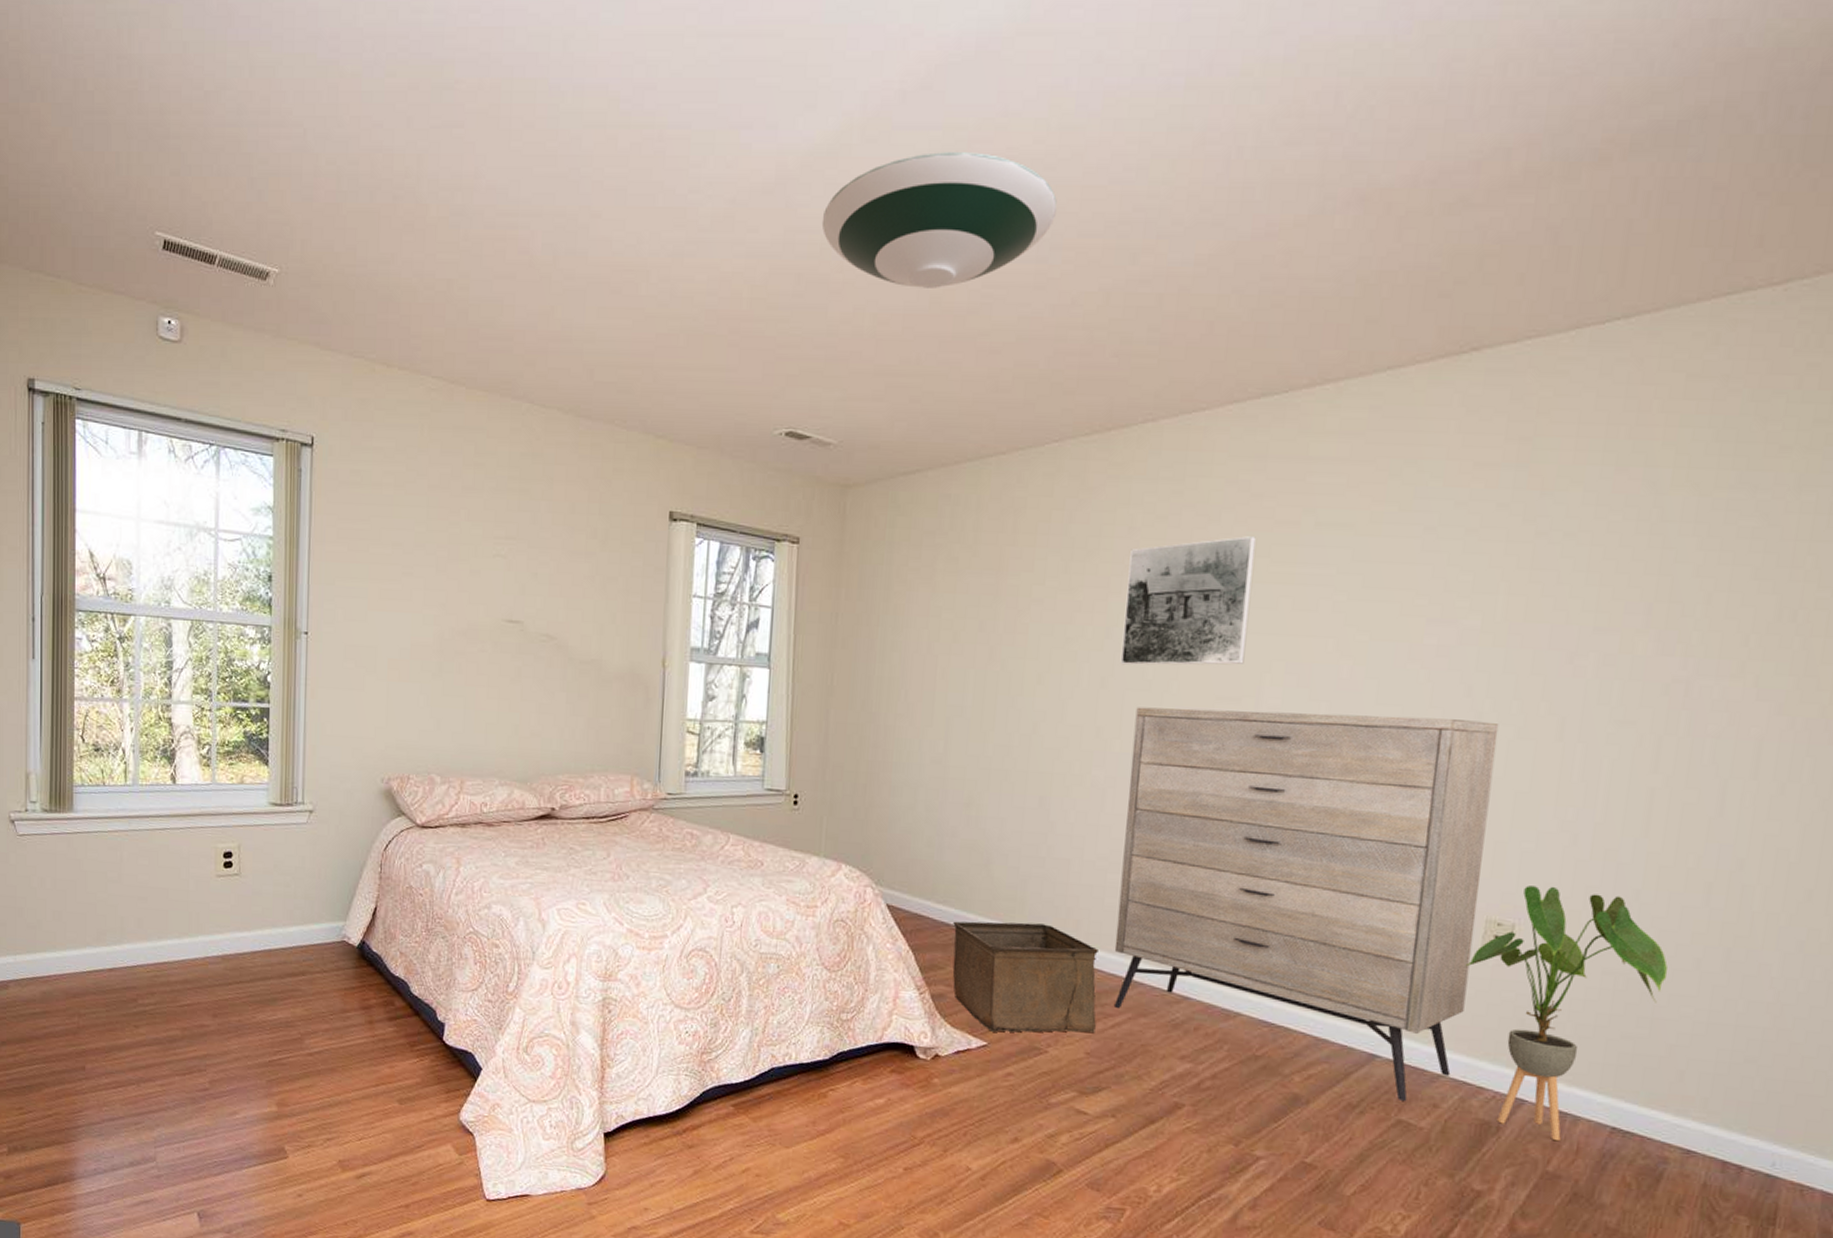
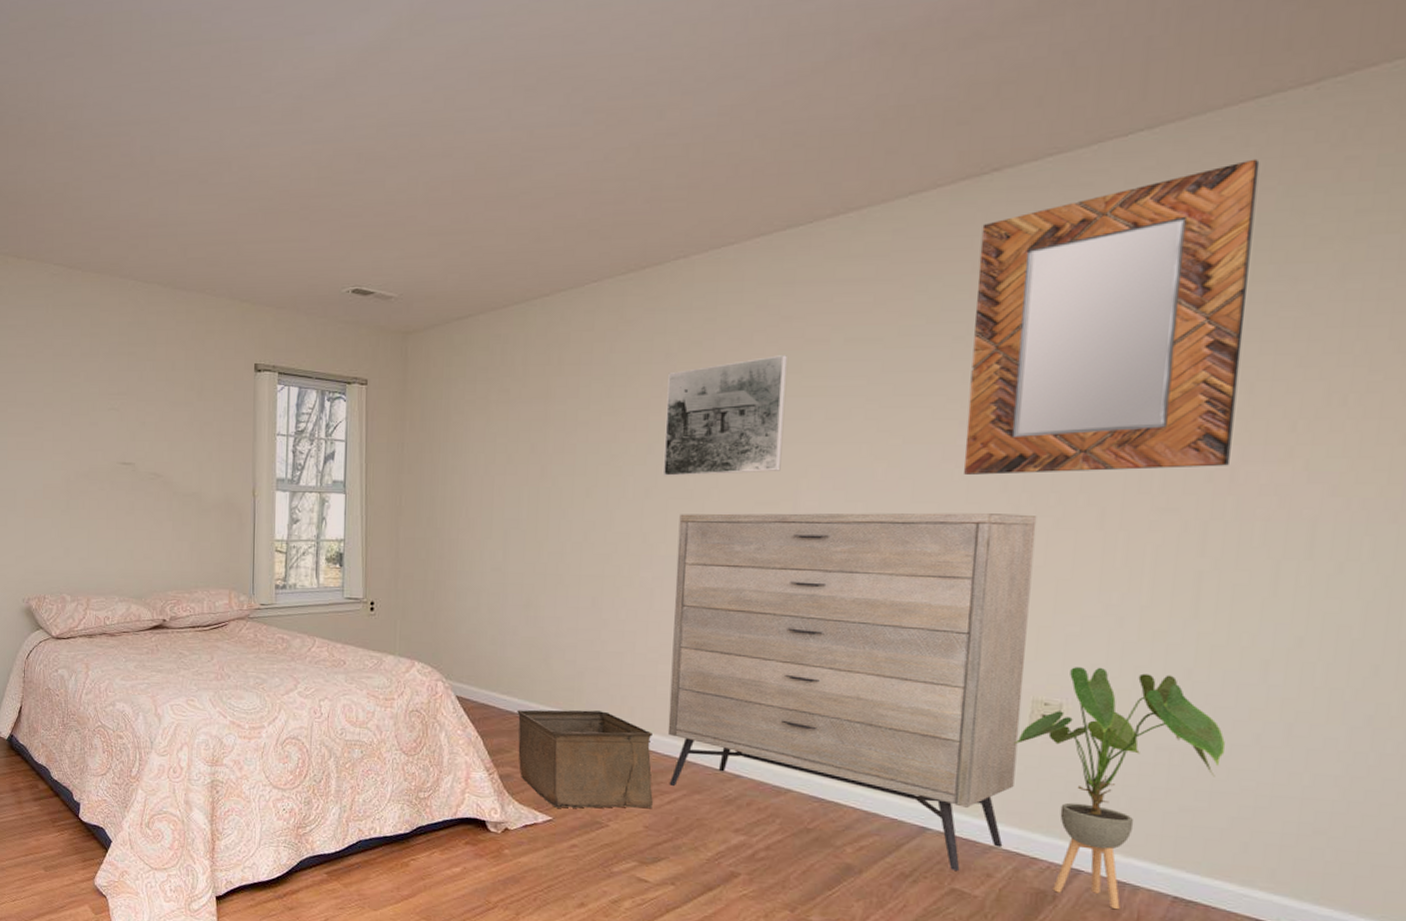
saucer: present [821,152,1058,288] -> none [377,35,589,157]
home mirror: none [1429,358,1728,680] -> present [964,159,1260,475]

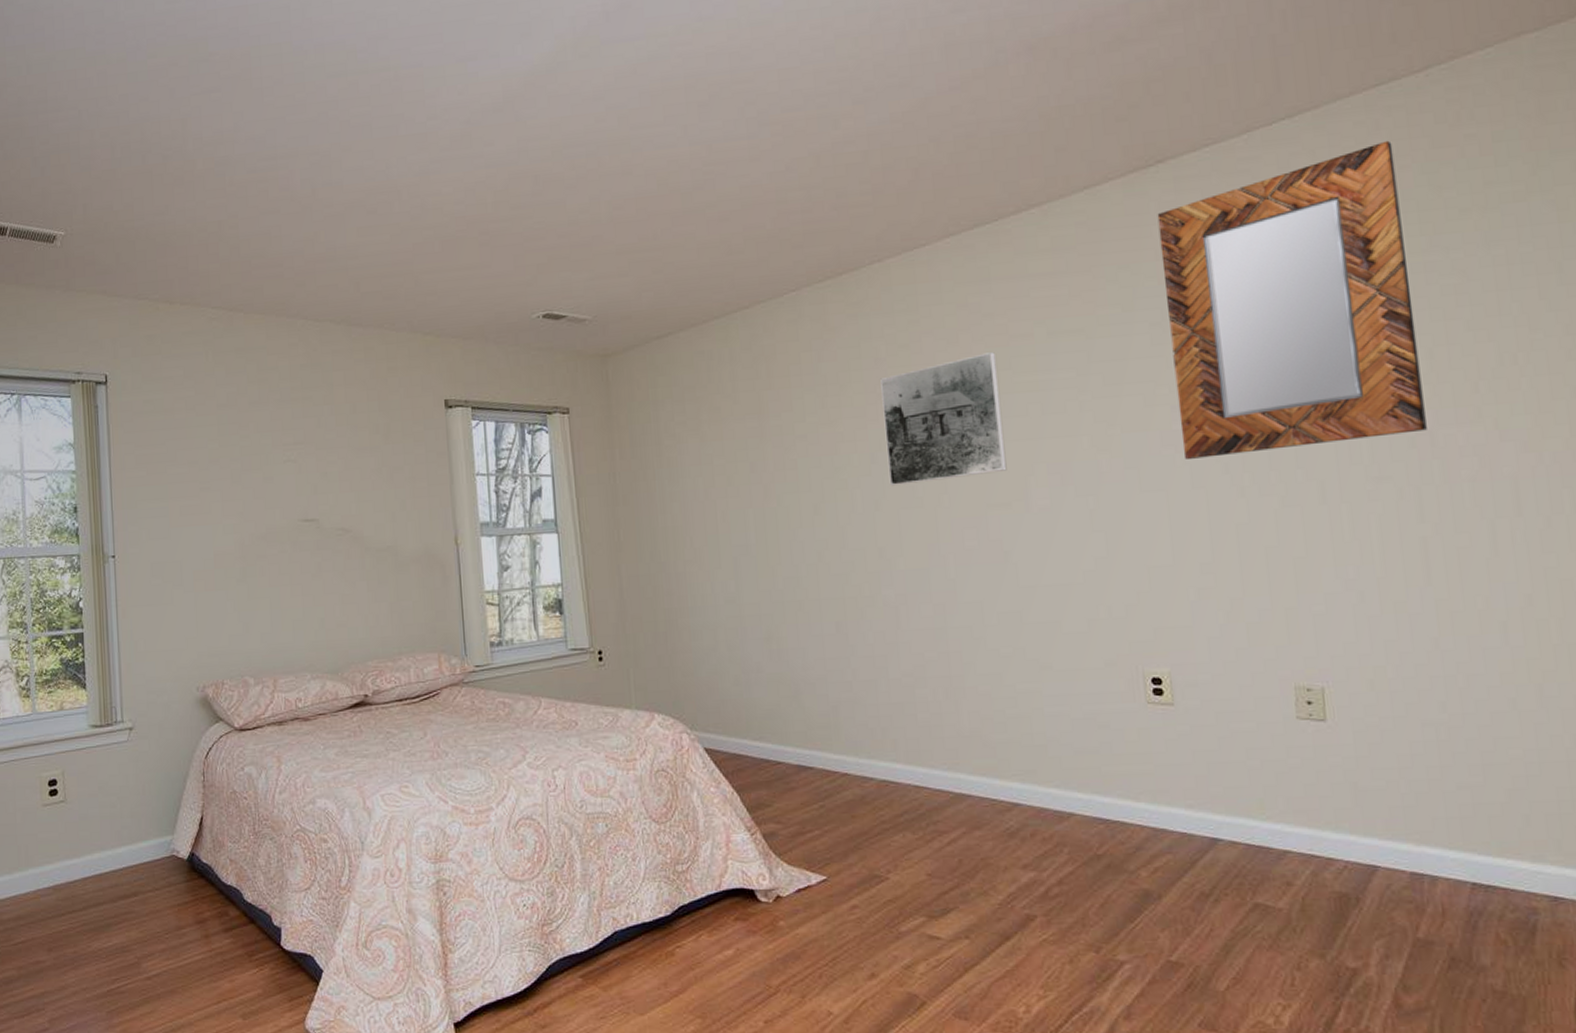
storage bin: present [517,709,653,809] -> none [773,748,933,865]
dresser: present [667,512,1037,871] -> none [913,495,1297,883]
house plant: present [1014,667,1226,910] -> none [1286,645,1487,905]

